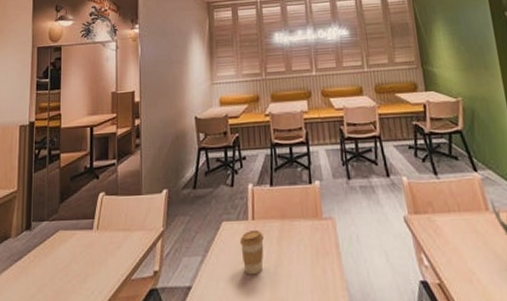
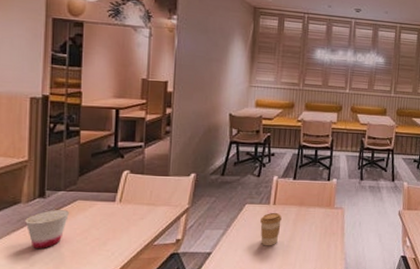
cup: none [14,243,52,289] -> present [25,210,69,248]

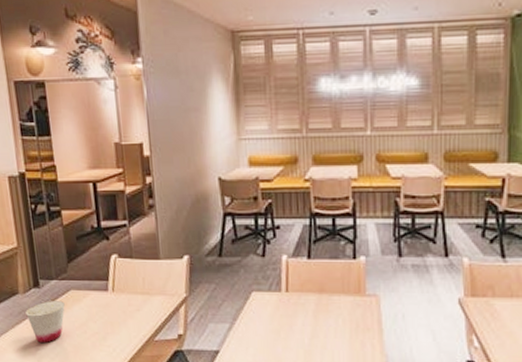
coffee cup: present [260,212,282,246] -> none [272,301,298,345]

